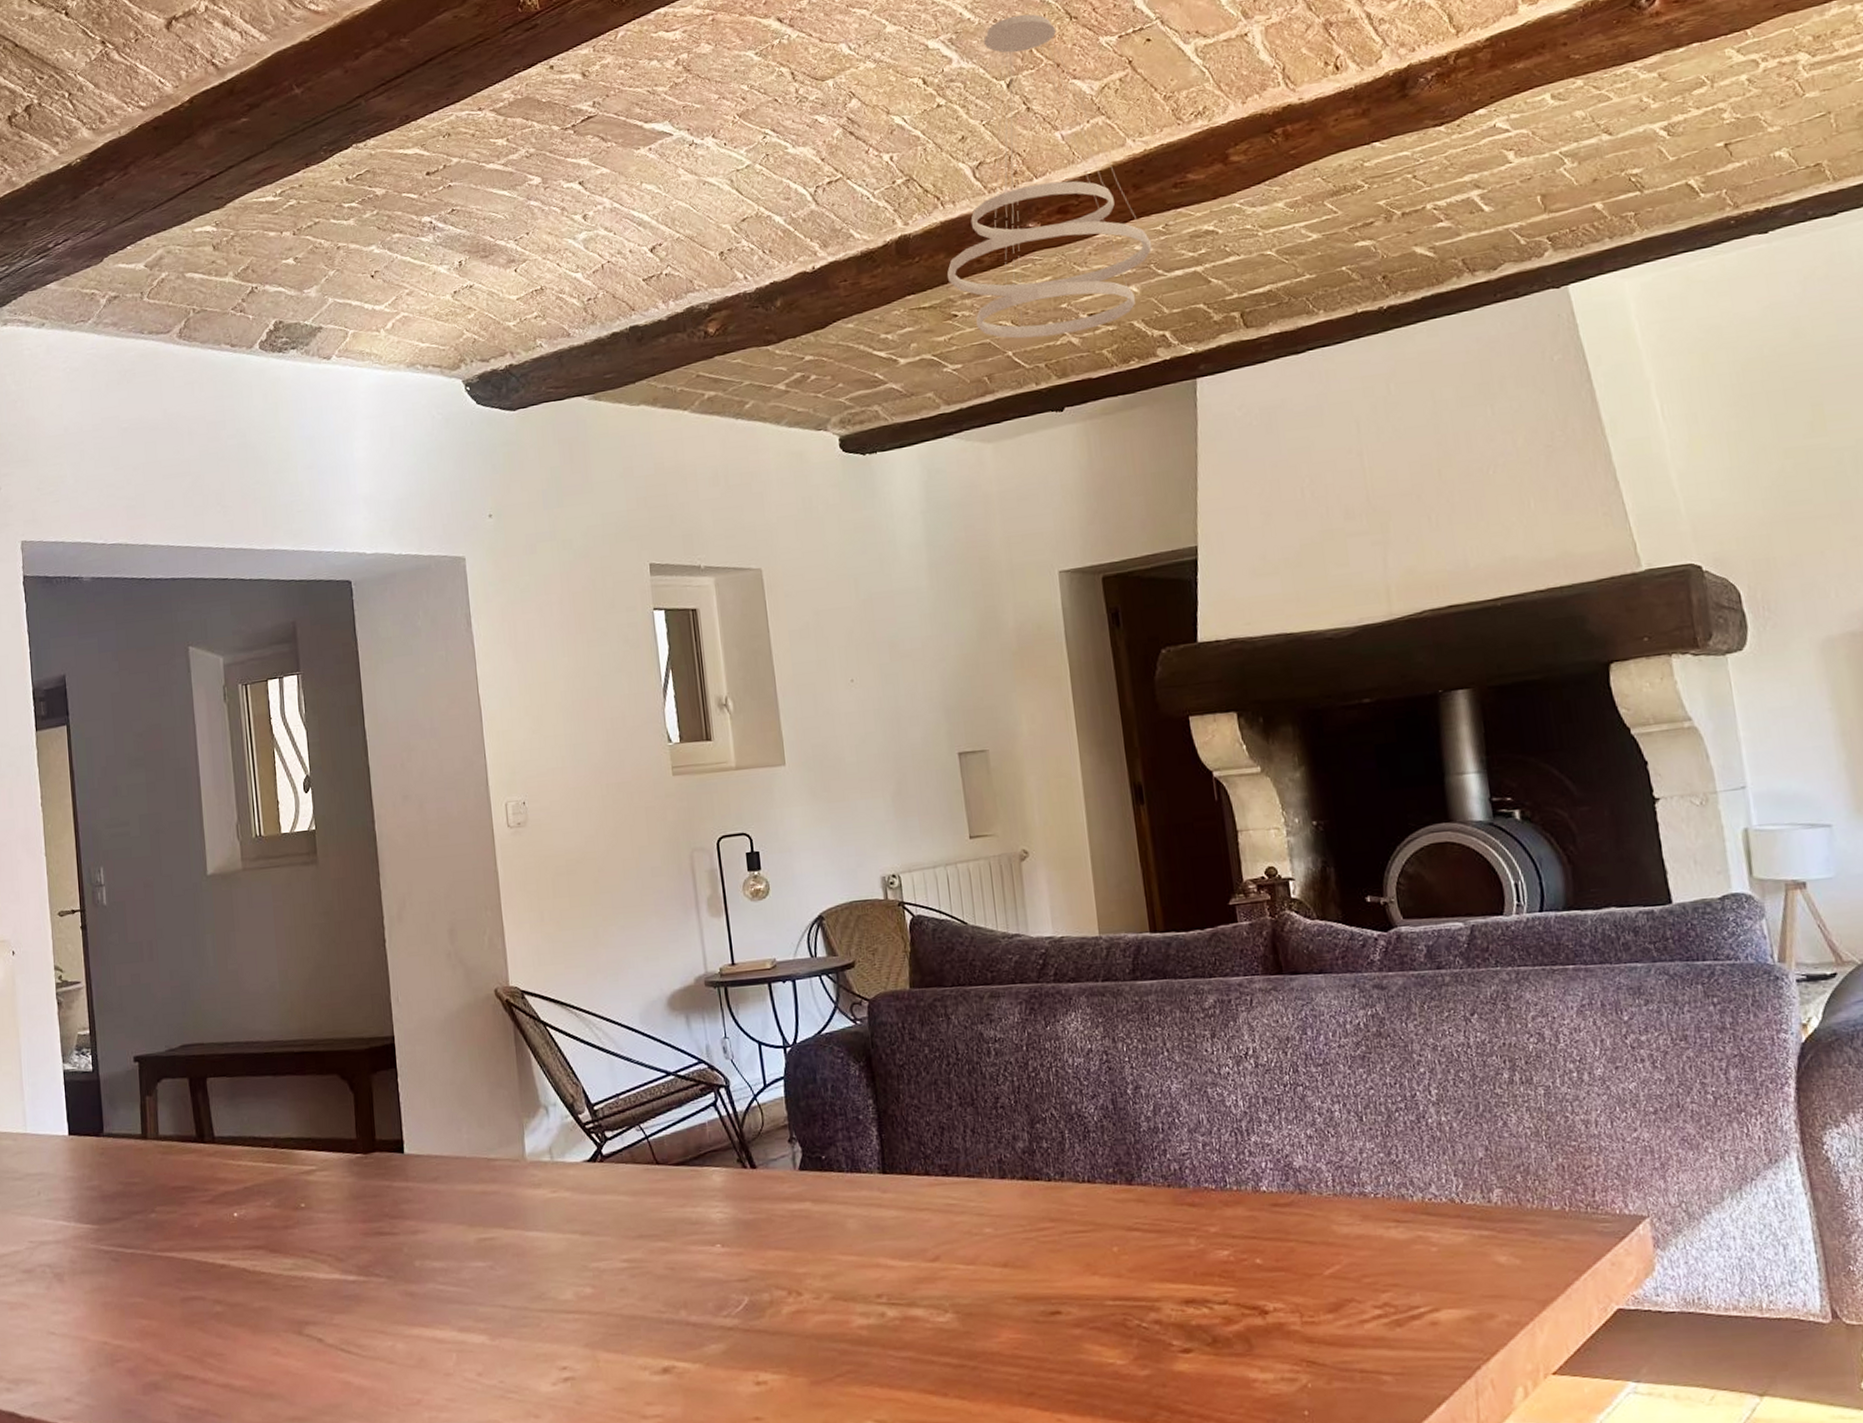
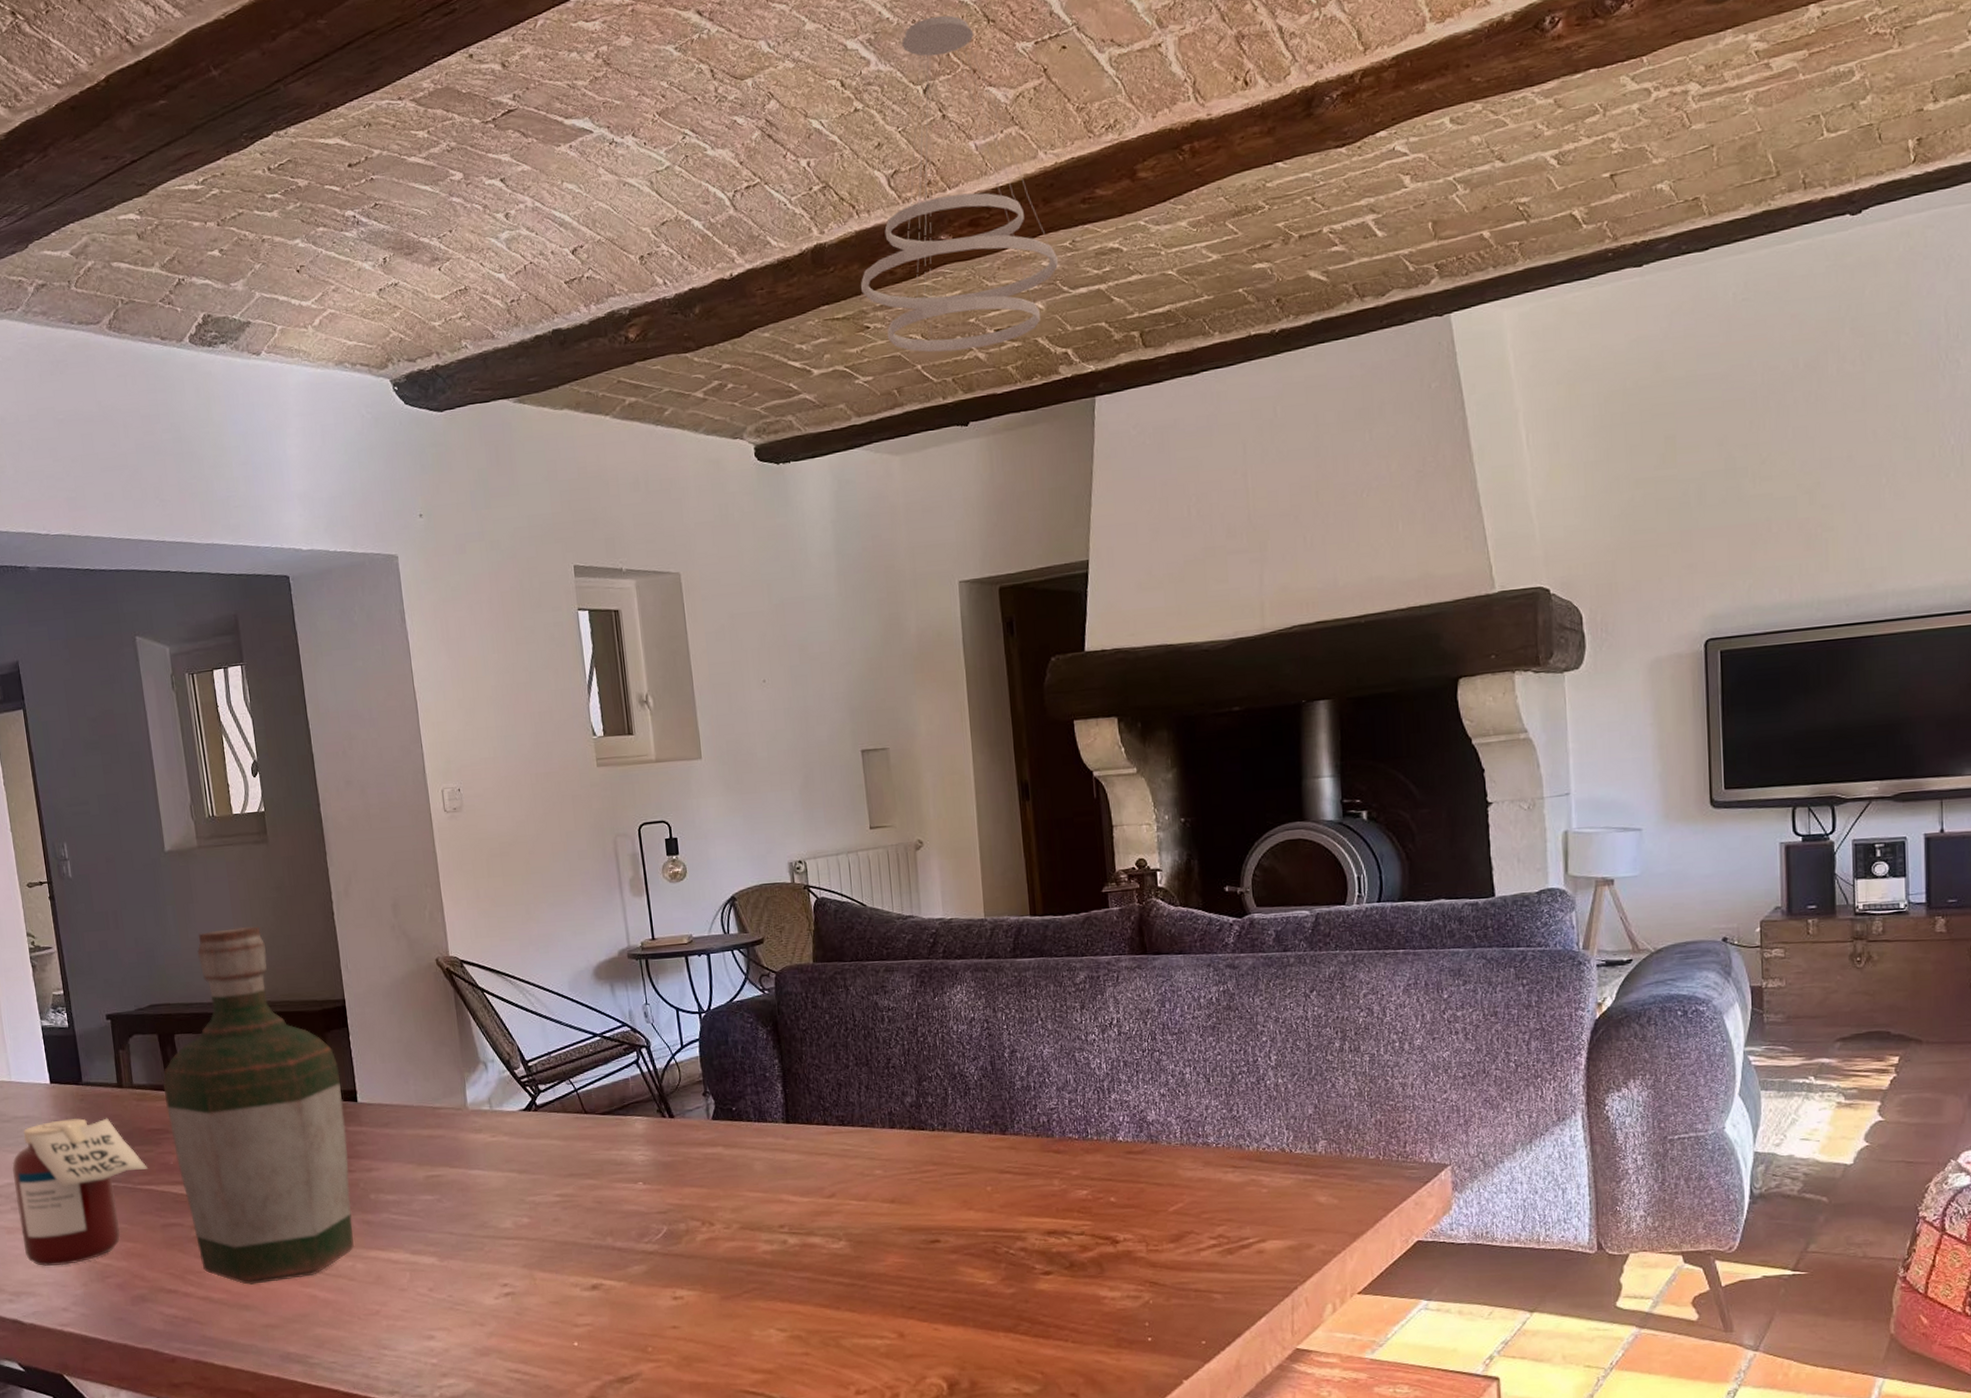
jar: none [20,1174,171,1348] -> present [12,1118,149,1266]
bottle: none [192,956,396,1369] -> present [163,926,355,1285]

